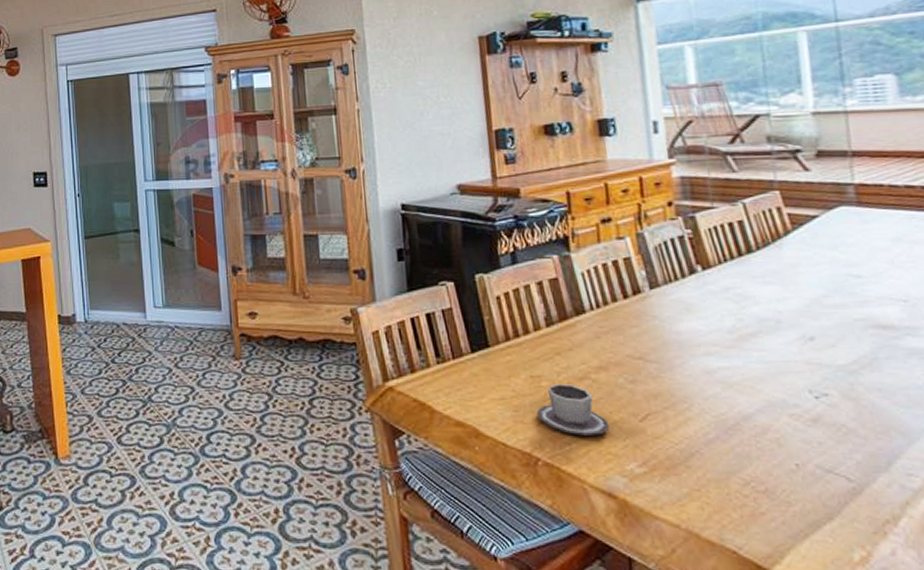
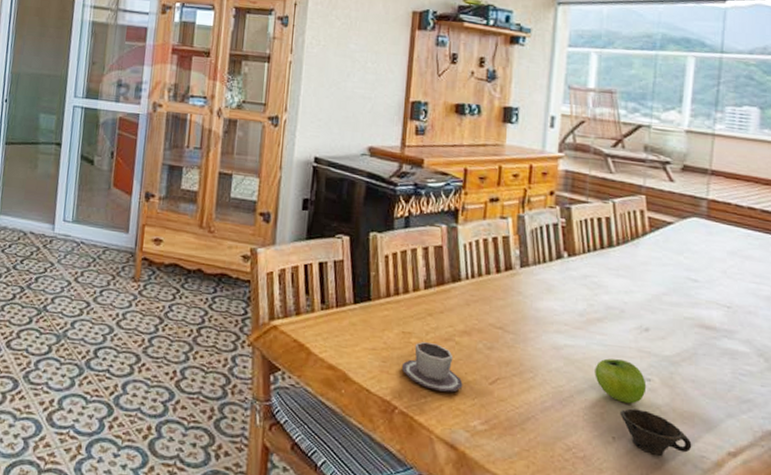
fruit: none [758,376,826,424] -> present [595,358,647,404]
cup: none [798,429,894,479] -> present [620,408,692,456]

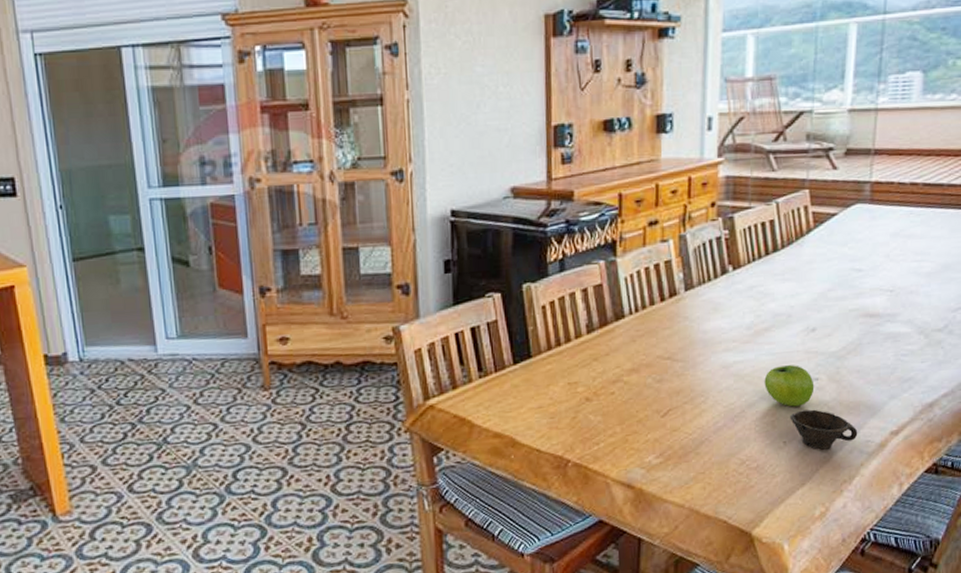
cup: present [401,341,463,393] -> none [570,387,635,435]

